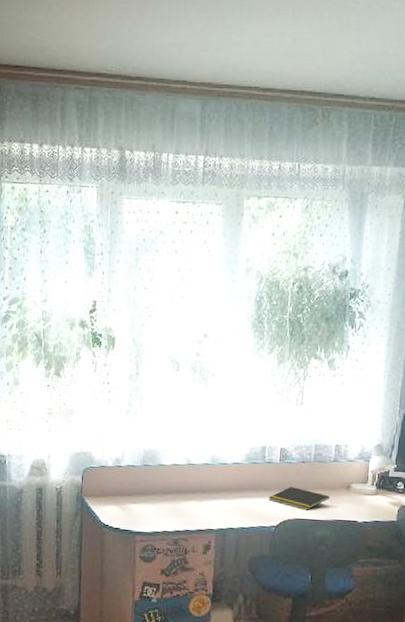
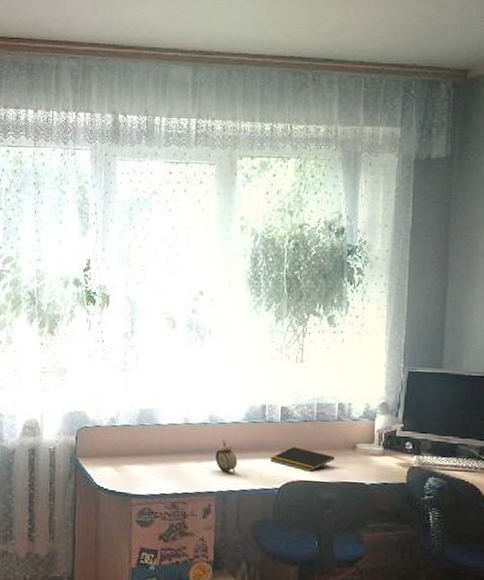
alarm clock: none [216,479,237,512] -> present [215,439,238,474]

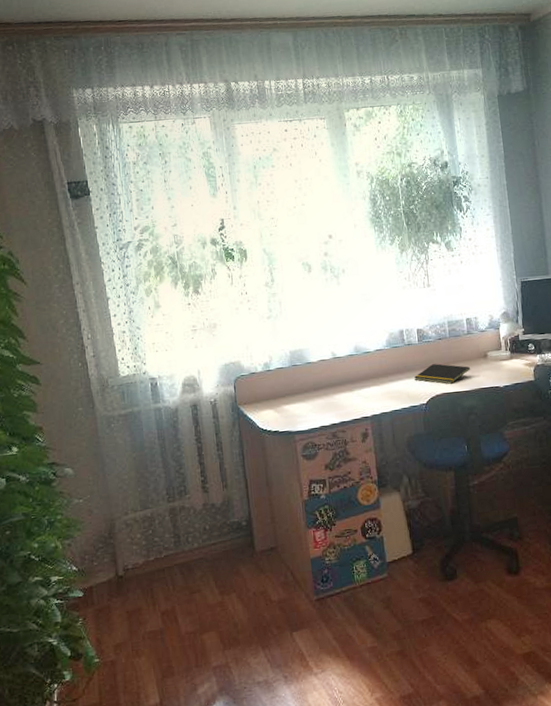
alarm clock: present [215,439,238,474] -> none [365,367,386,398]

